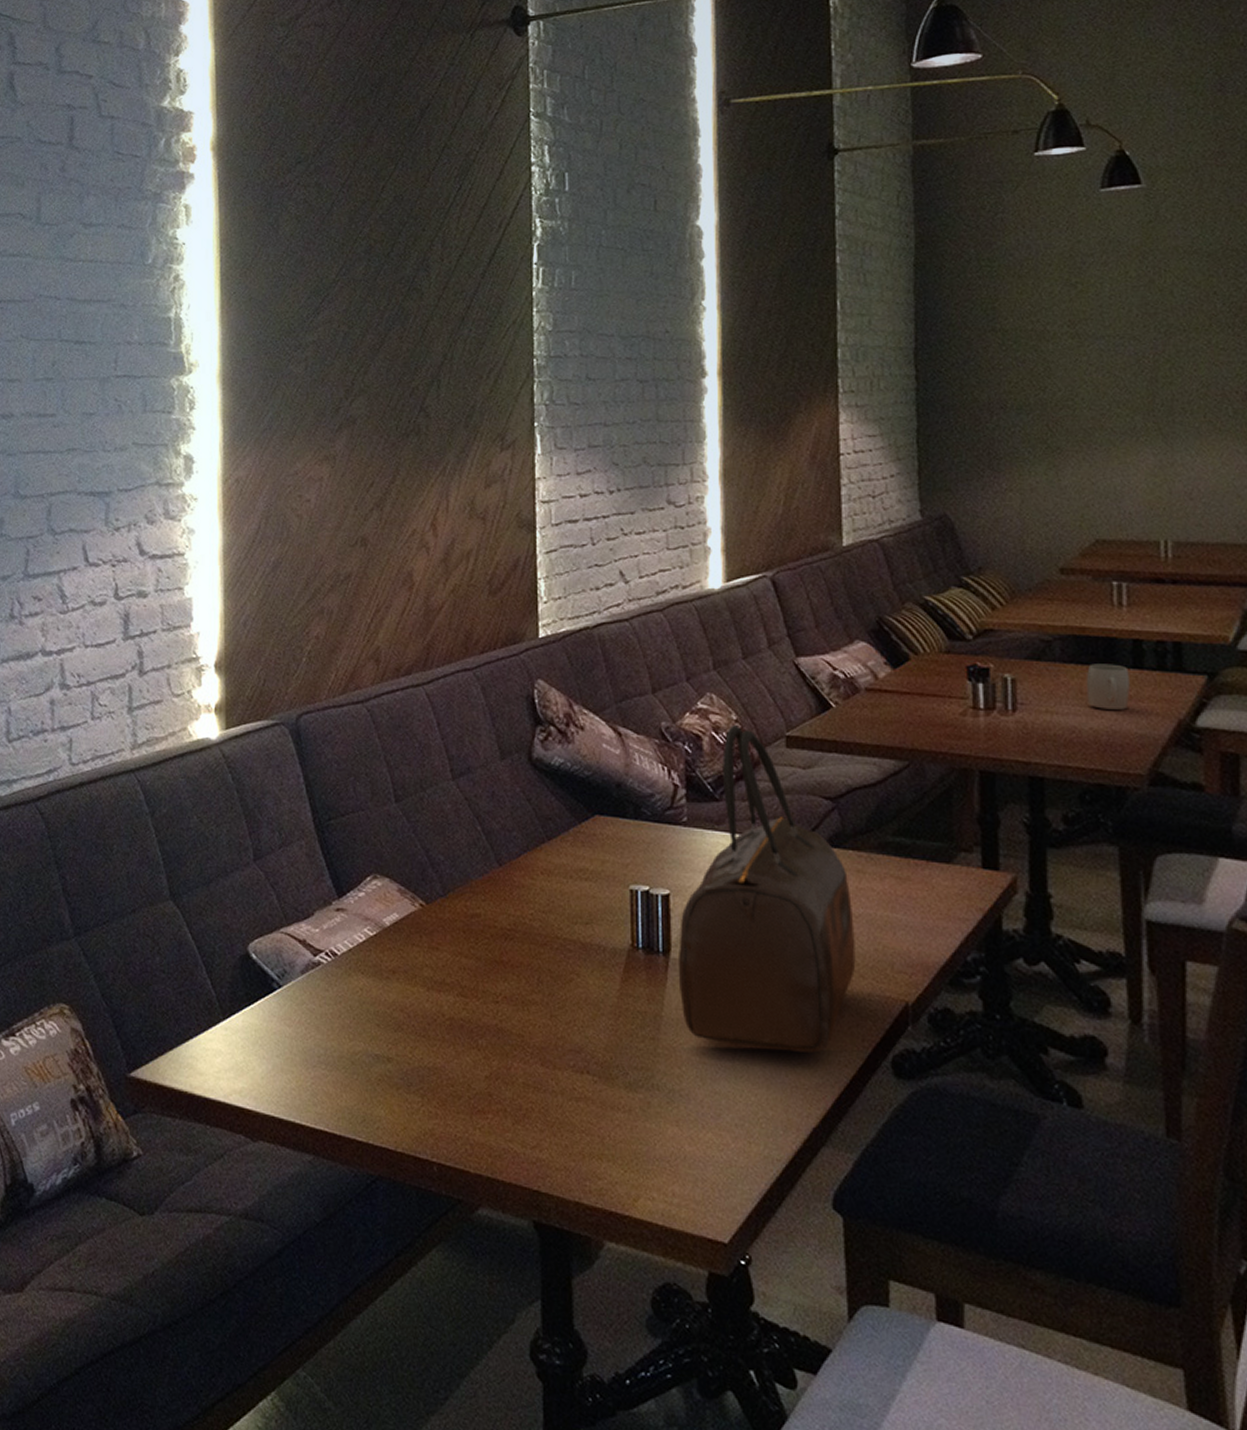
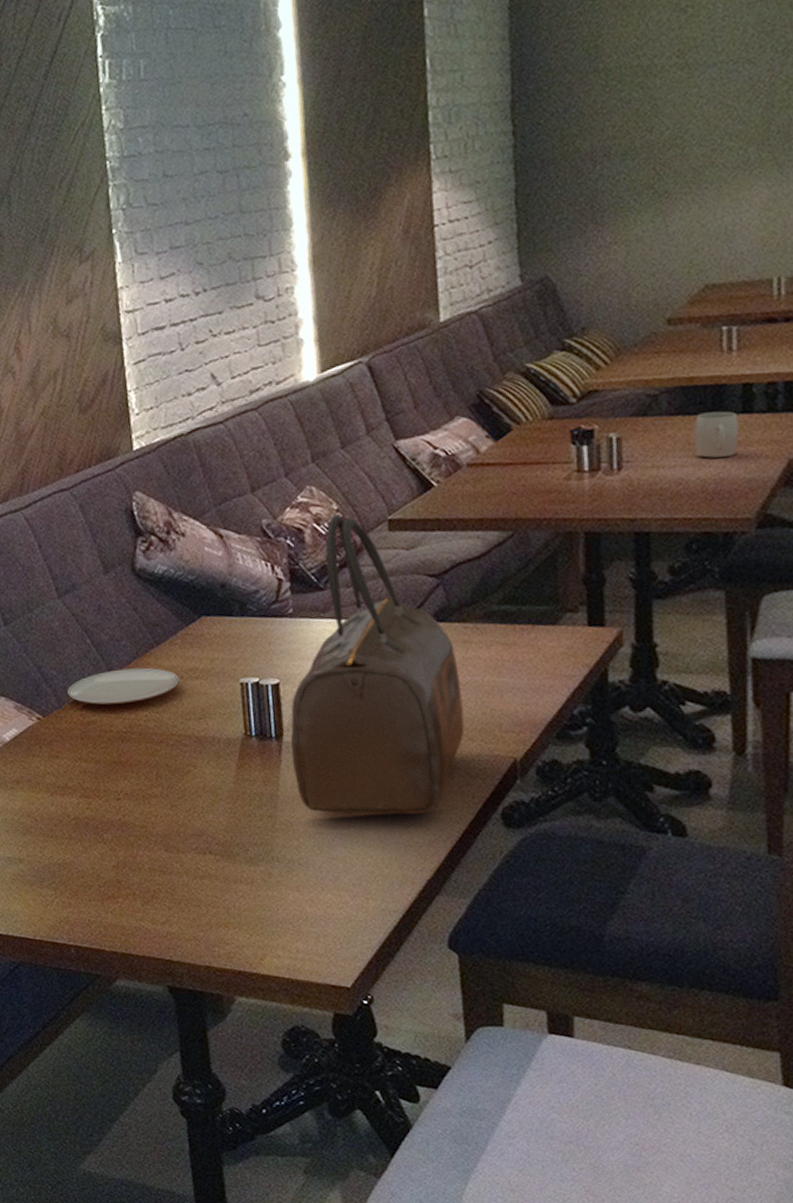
plate: none [454,861,568,900] -> present [68,667,180,705]

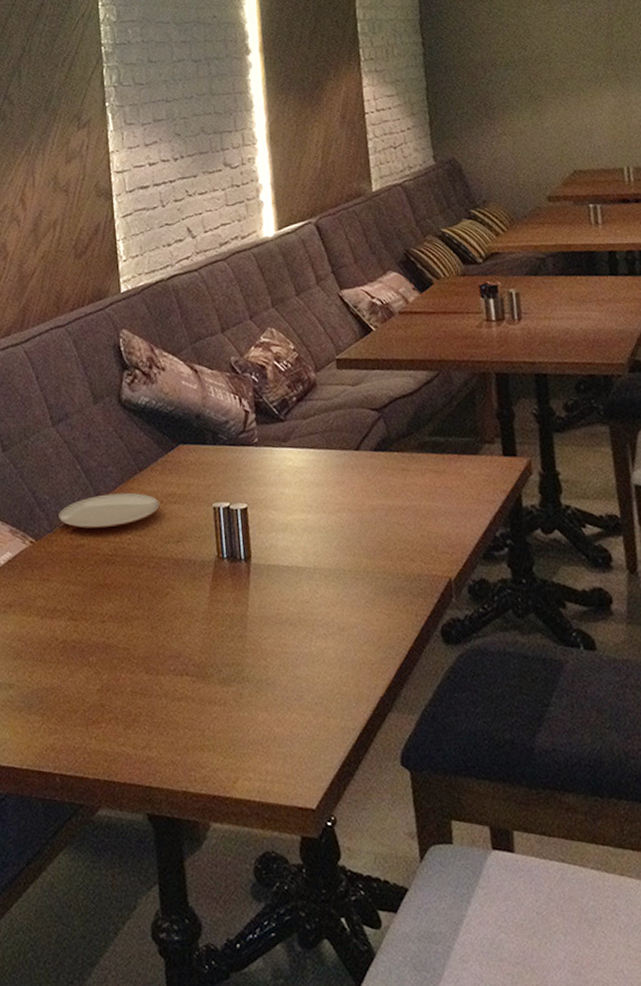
handbag: present [290,515,465,814] -> none [257,354,407,633]
mug: present [693,411,739,458] -> none [574,273,609,312]

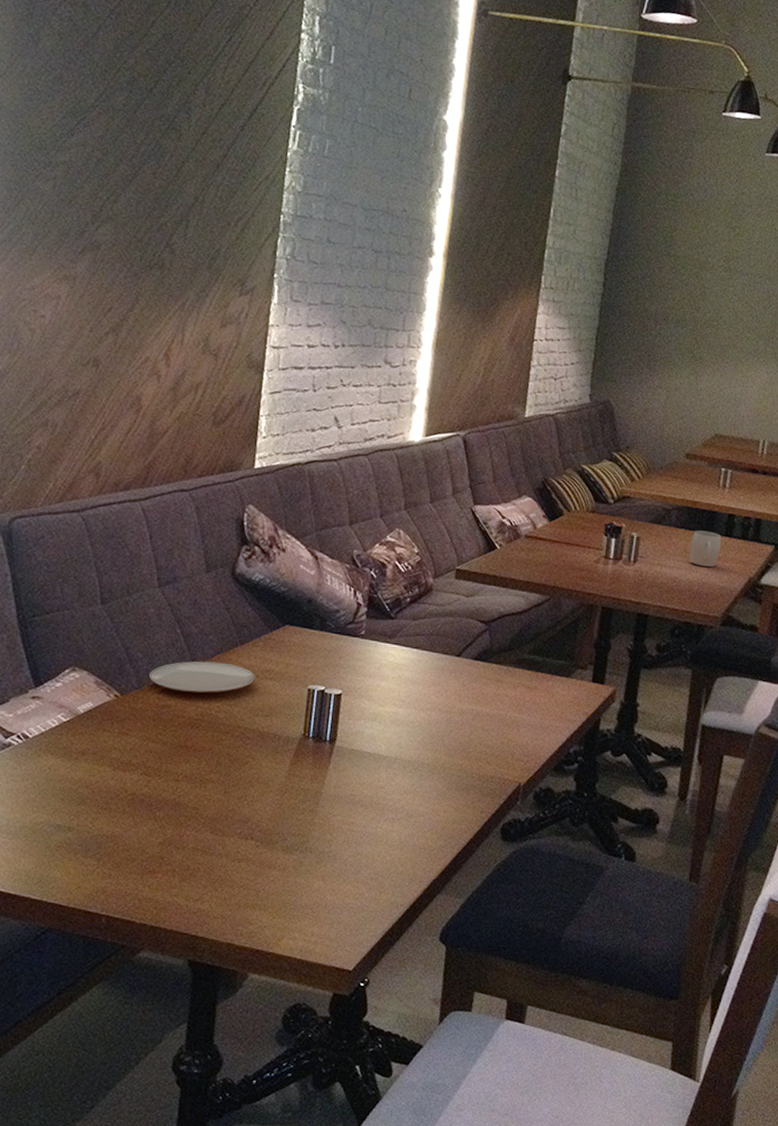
mug: none [574,273,609,312] -> present [688,530,722,567]

